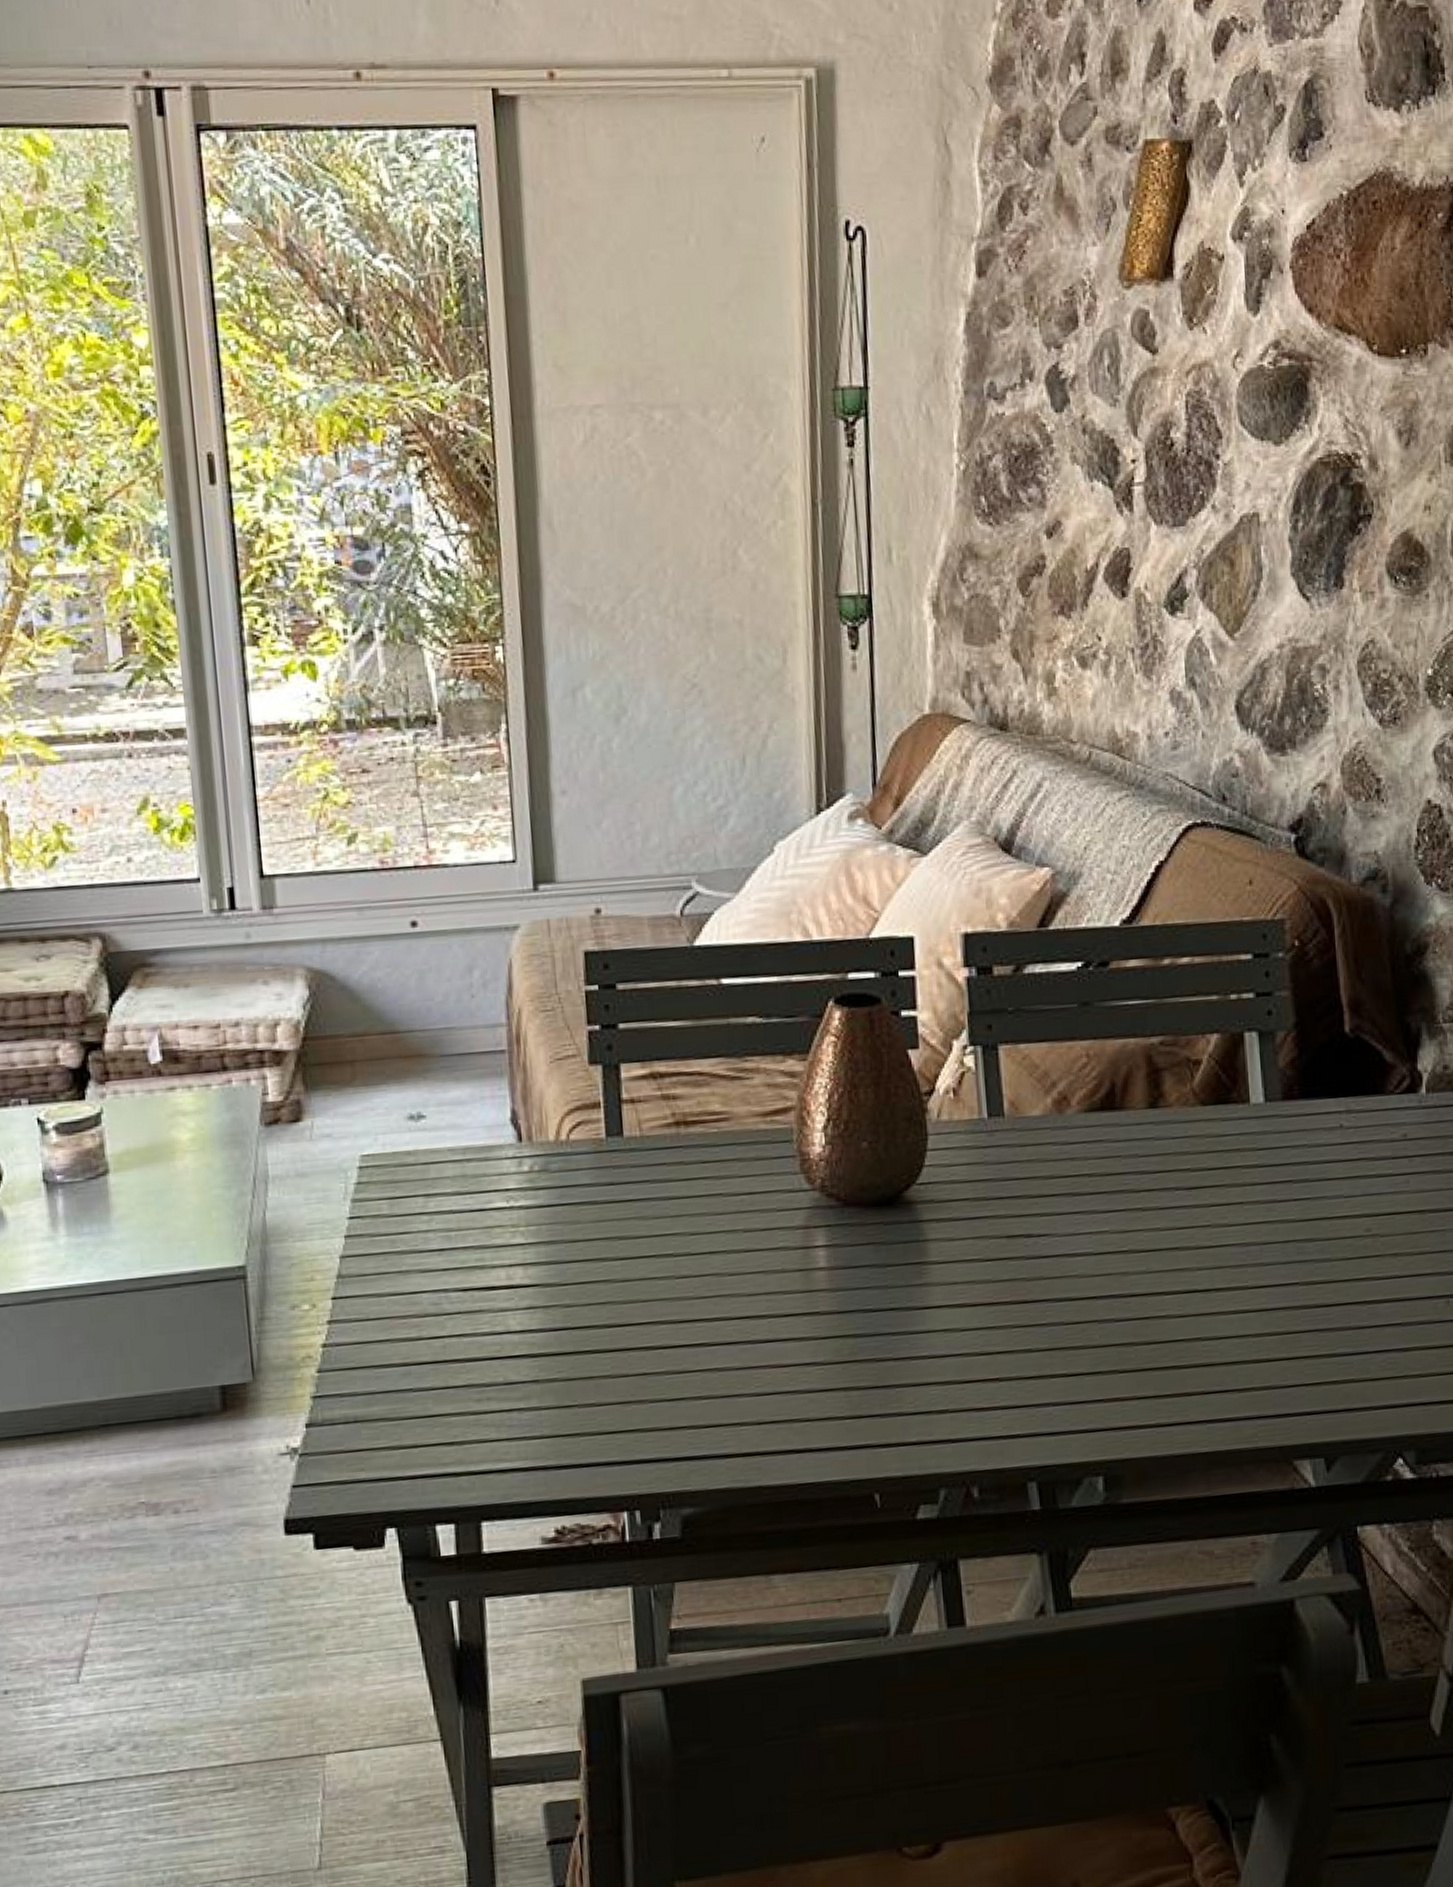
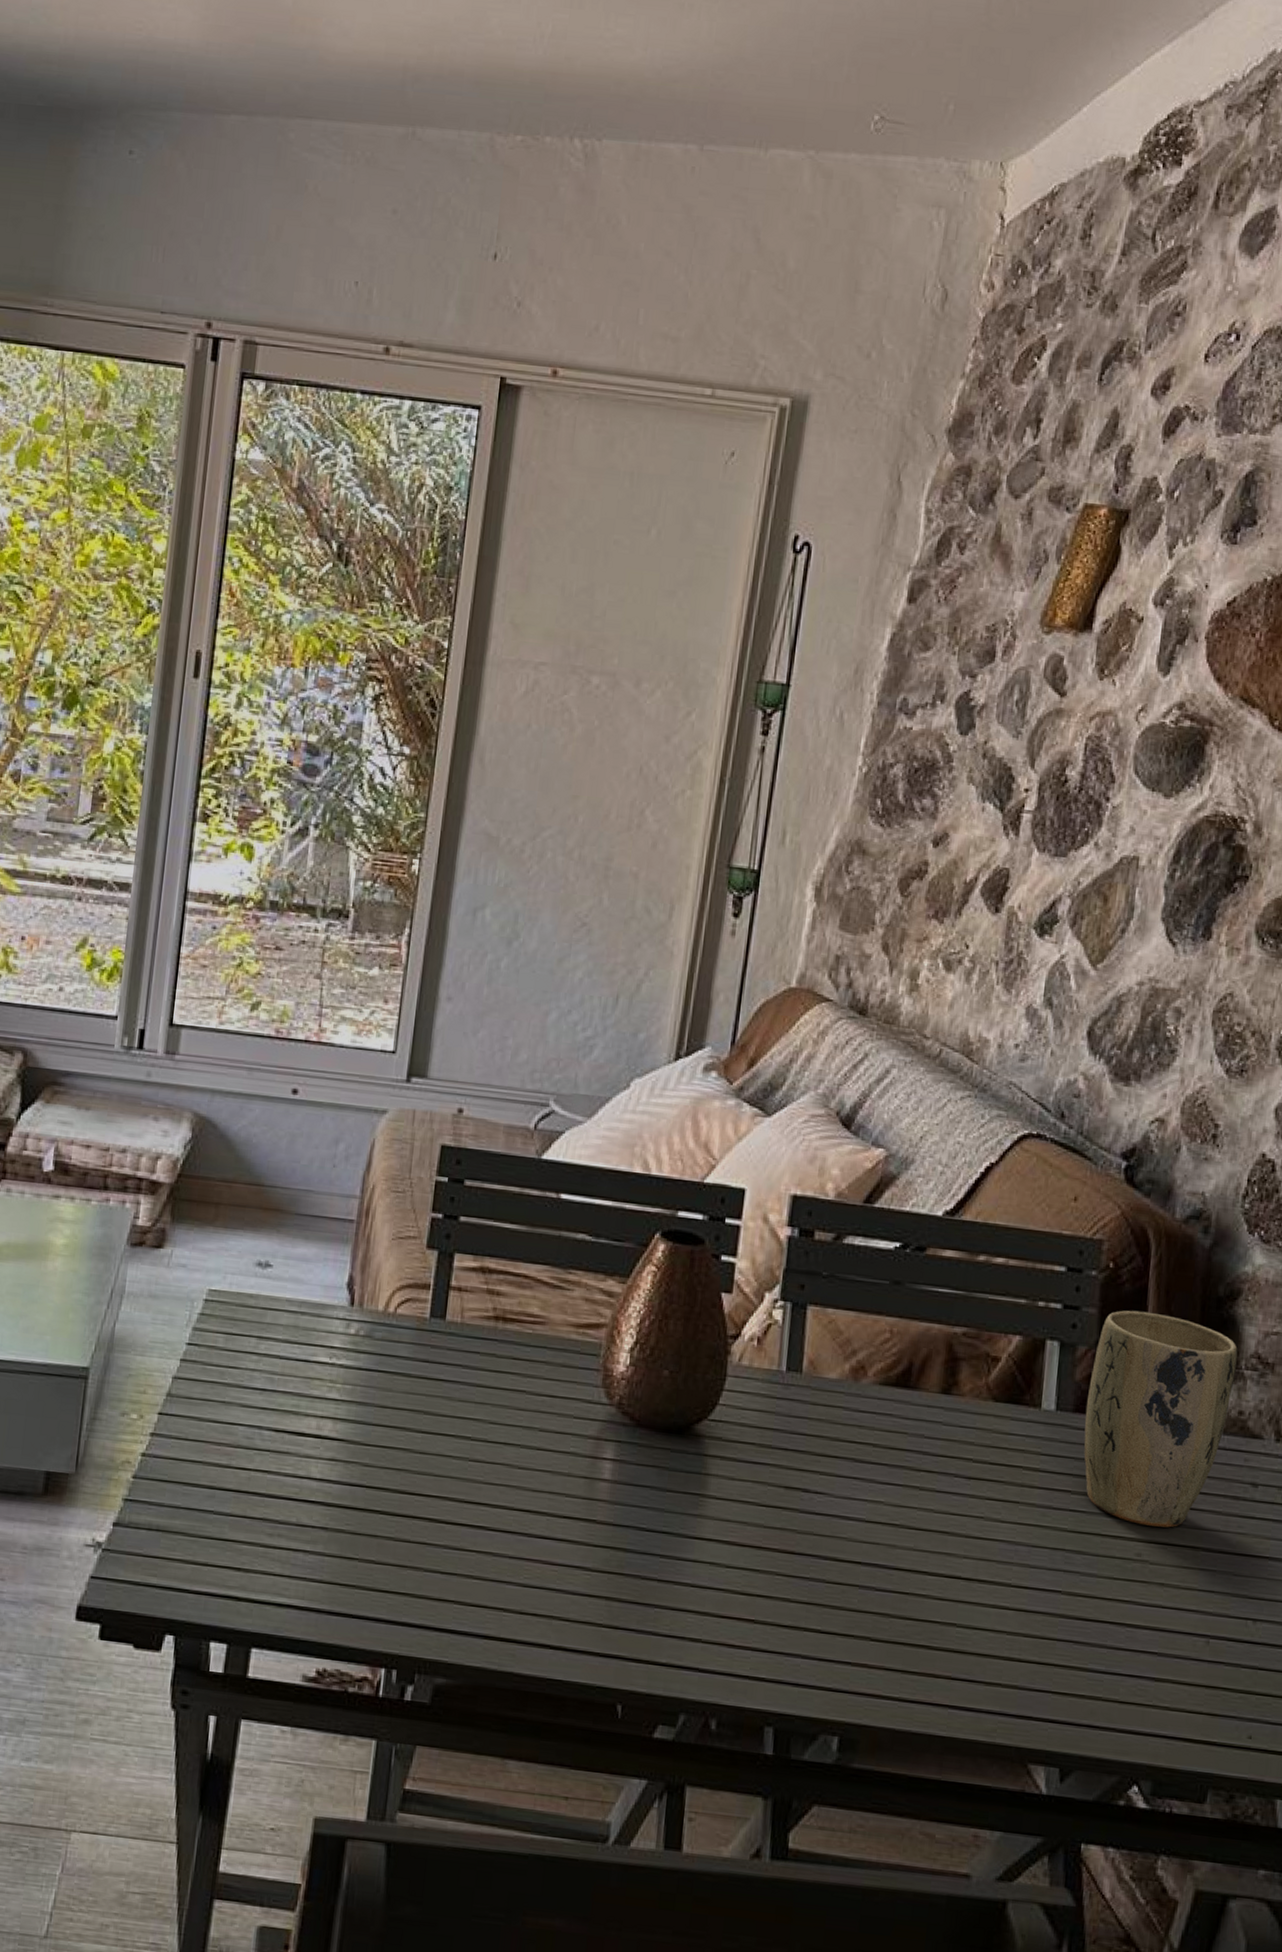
plant pot: none [1293,983,1435,1200] -> present [1083,1310,1238,1528]

